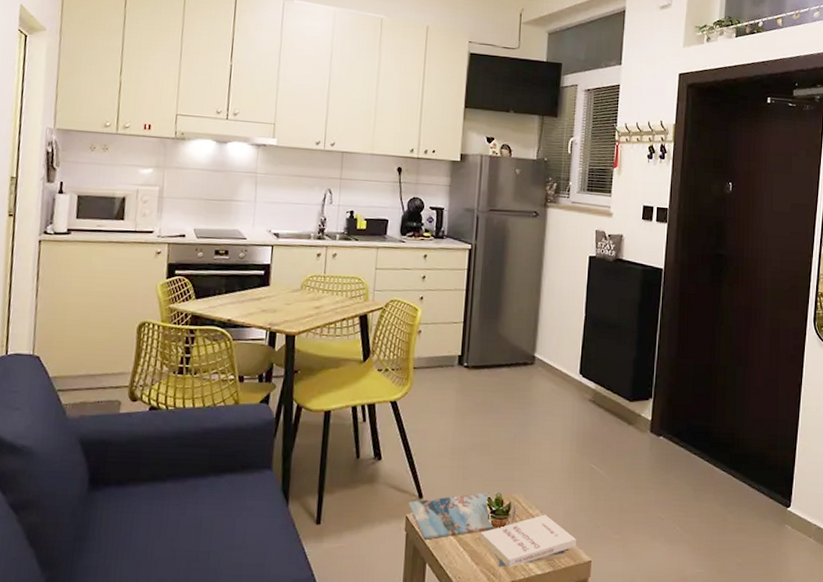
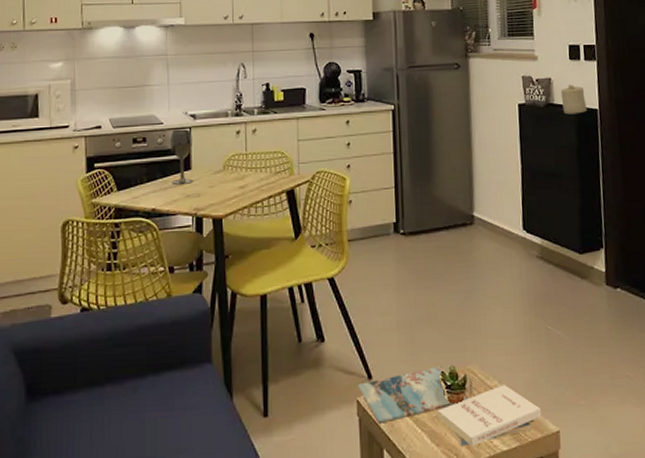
wine glass: none [249,246,274,299] -> present [169,129,192,184]
candle: none [630,243,653,272] -> present [560,84,588,115]

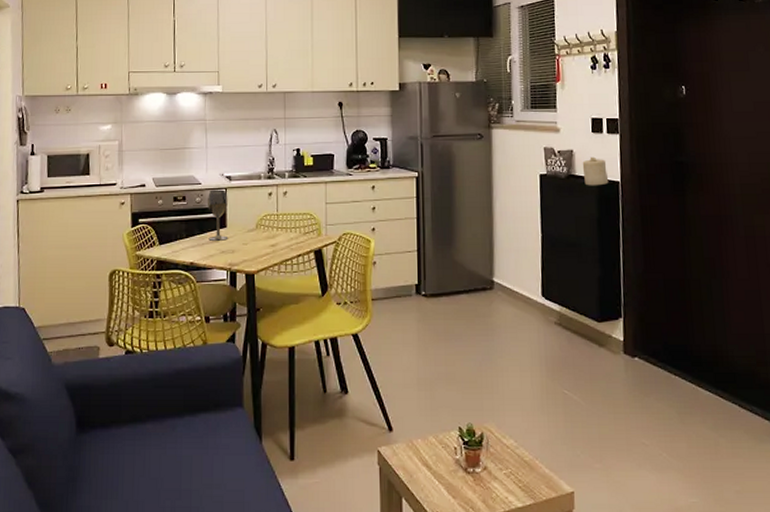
magazine: present [358,366,468,424] -> none [379,422,484,473]
books: present [437,384,542,447] -> none [455,444,557,501]

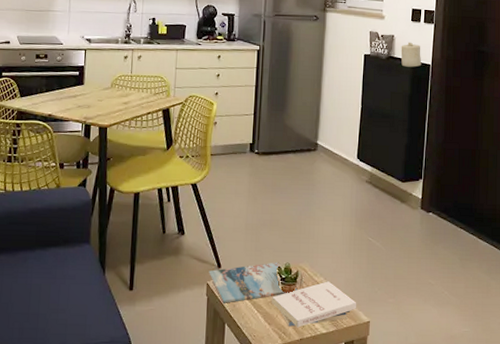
wine glass: present [207,189,228,241] -> none [67,50,87,96]
magazine: none [379,422,484,473] -> present [209,262,298,303]
books: none [455,444,557,501] -> present [272,281,357,328]

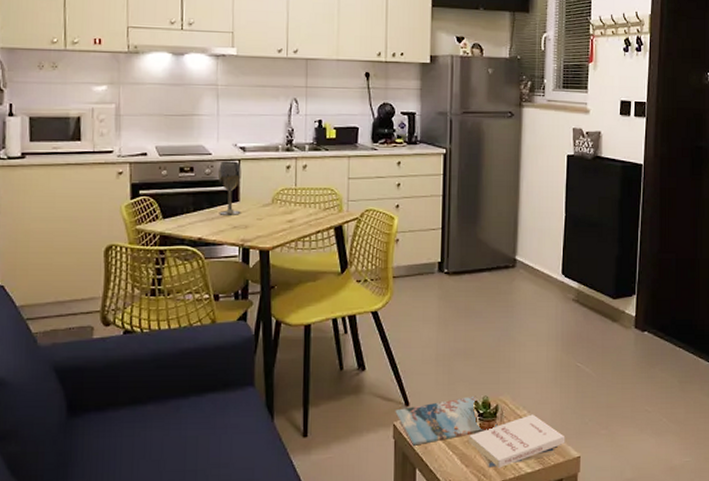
wine glass: none [67,50,87,96] -> present [217,161,241,215]
candle: present [401,42,422,67] -> none [608,139,633,168]

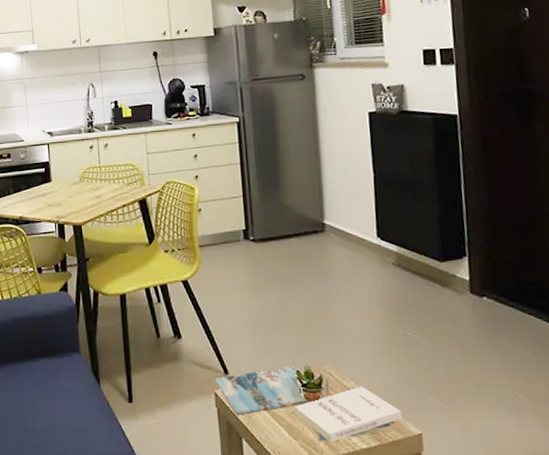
wine glass: present [217,161,241,215] -> none [30,145,53,195]

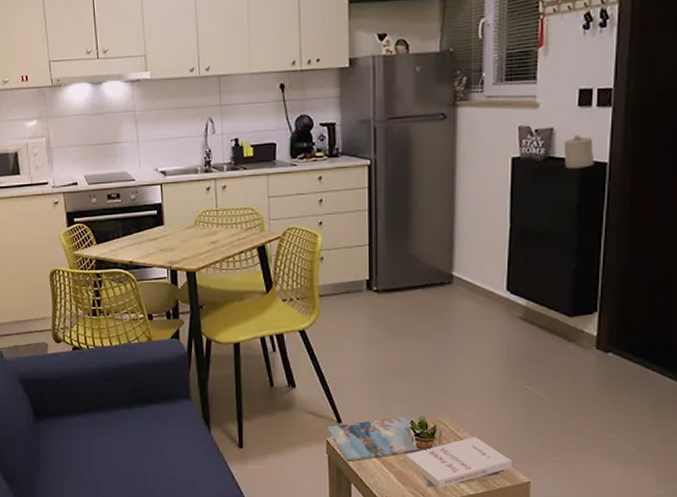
candle: none [414,90,446,121] -> present [563,134,595,169]

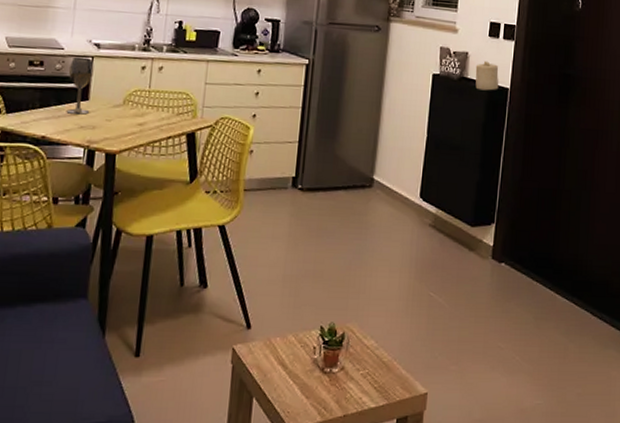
wine glass: none [142,185,166,239] -> present [66,57,94,115]
magazine: present [327,415,436,462] -> none [235,321,343,372]
books: present [405,436,513,489] -> none [311,345,413,402]

